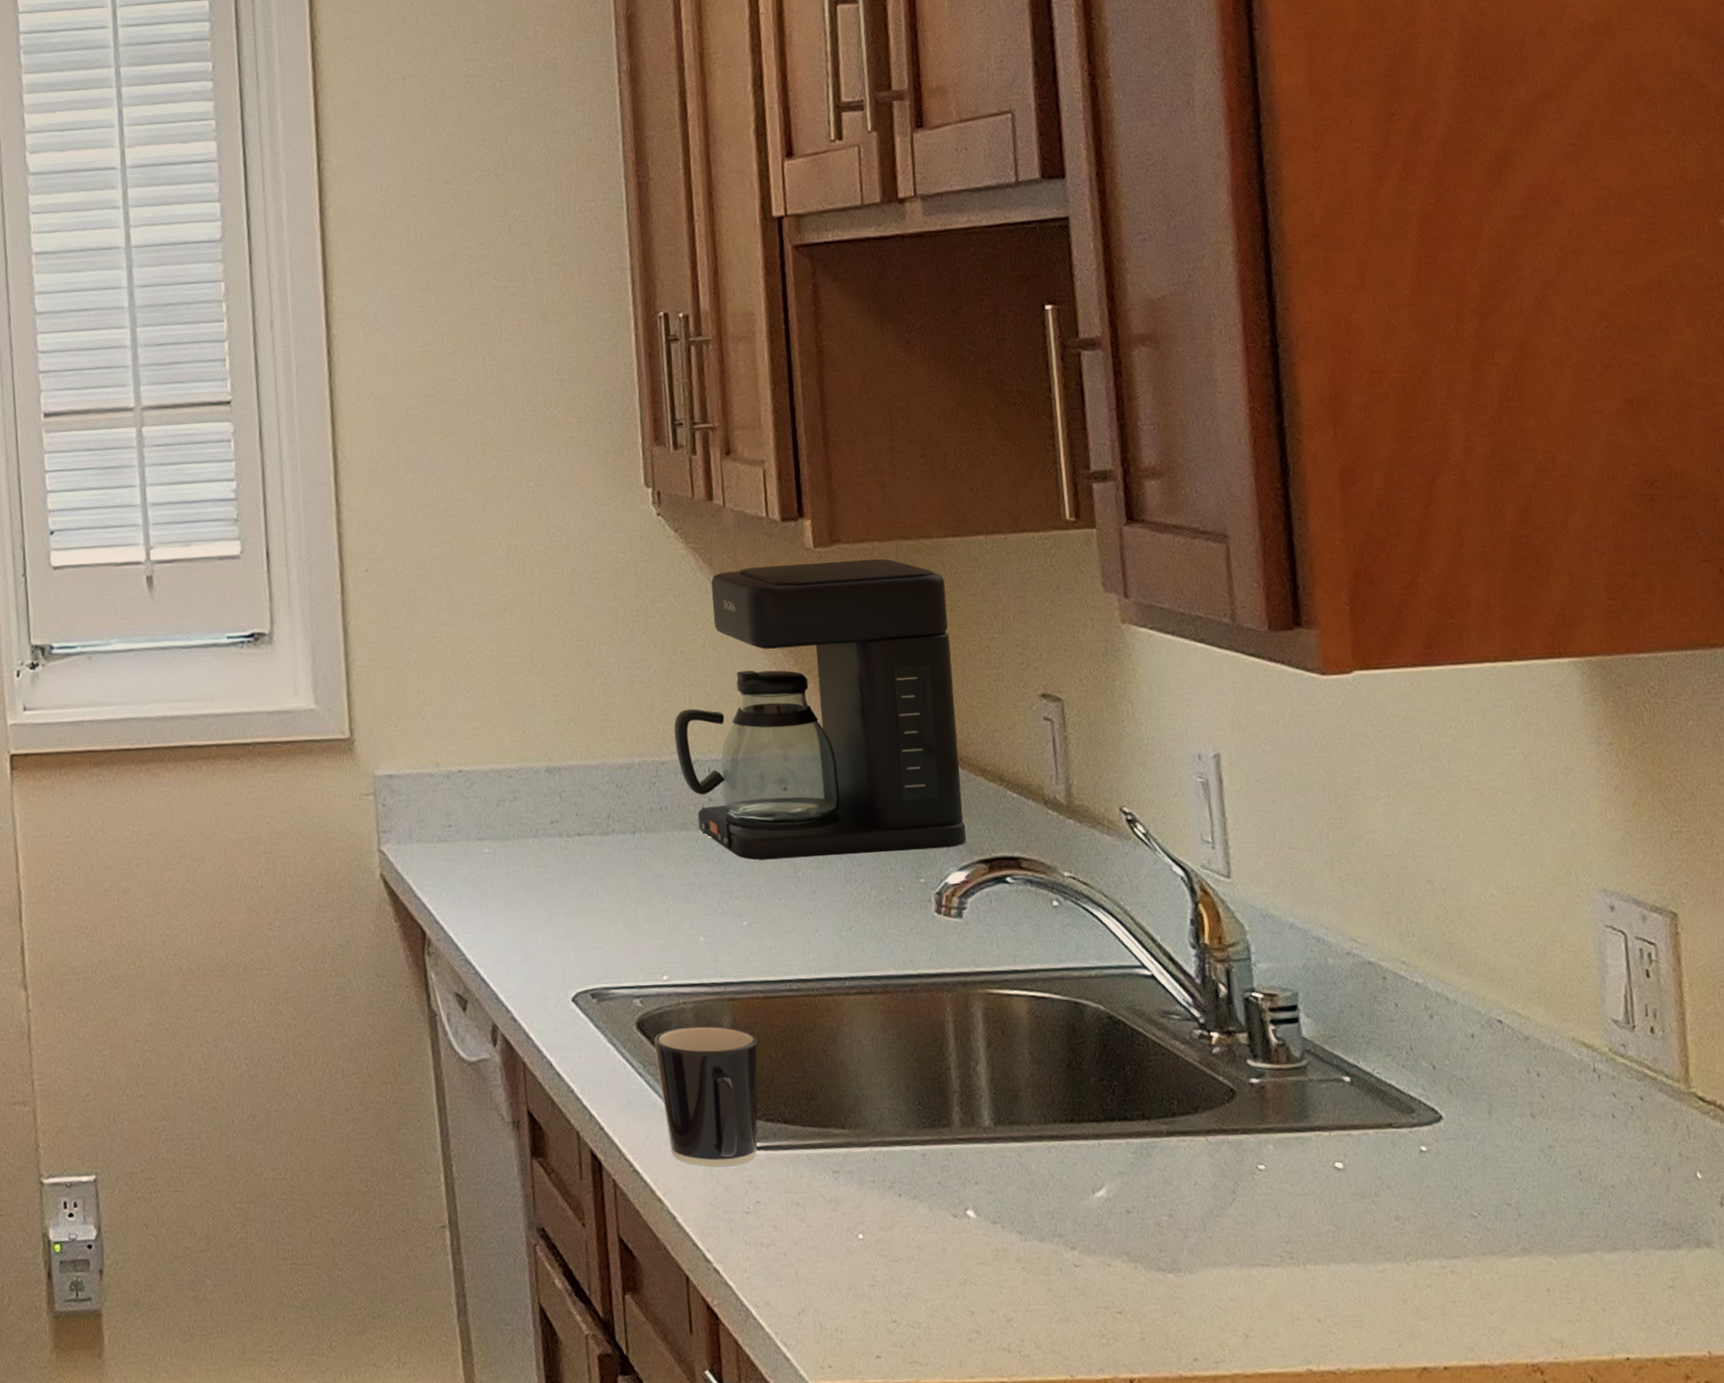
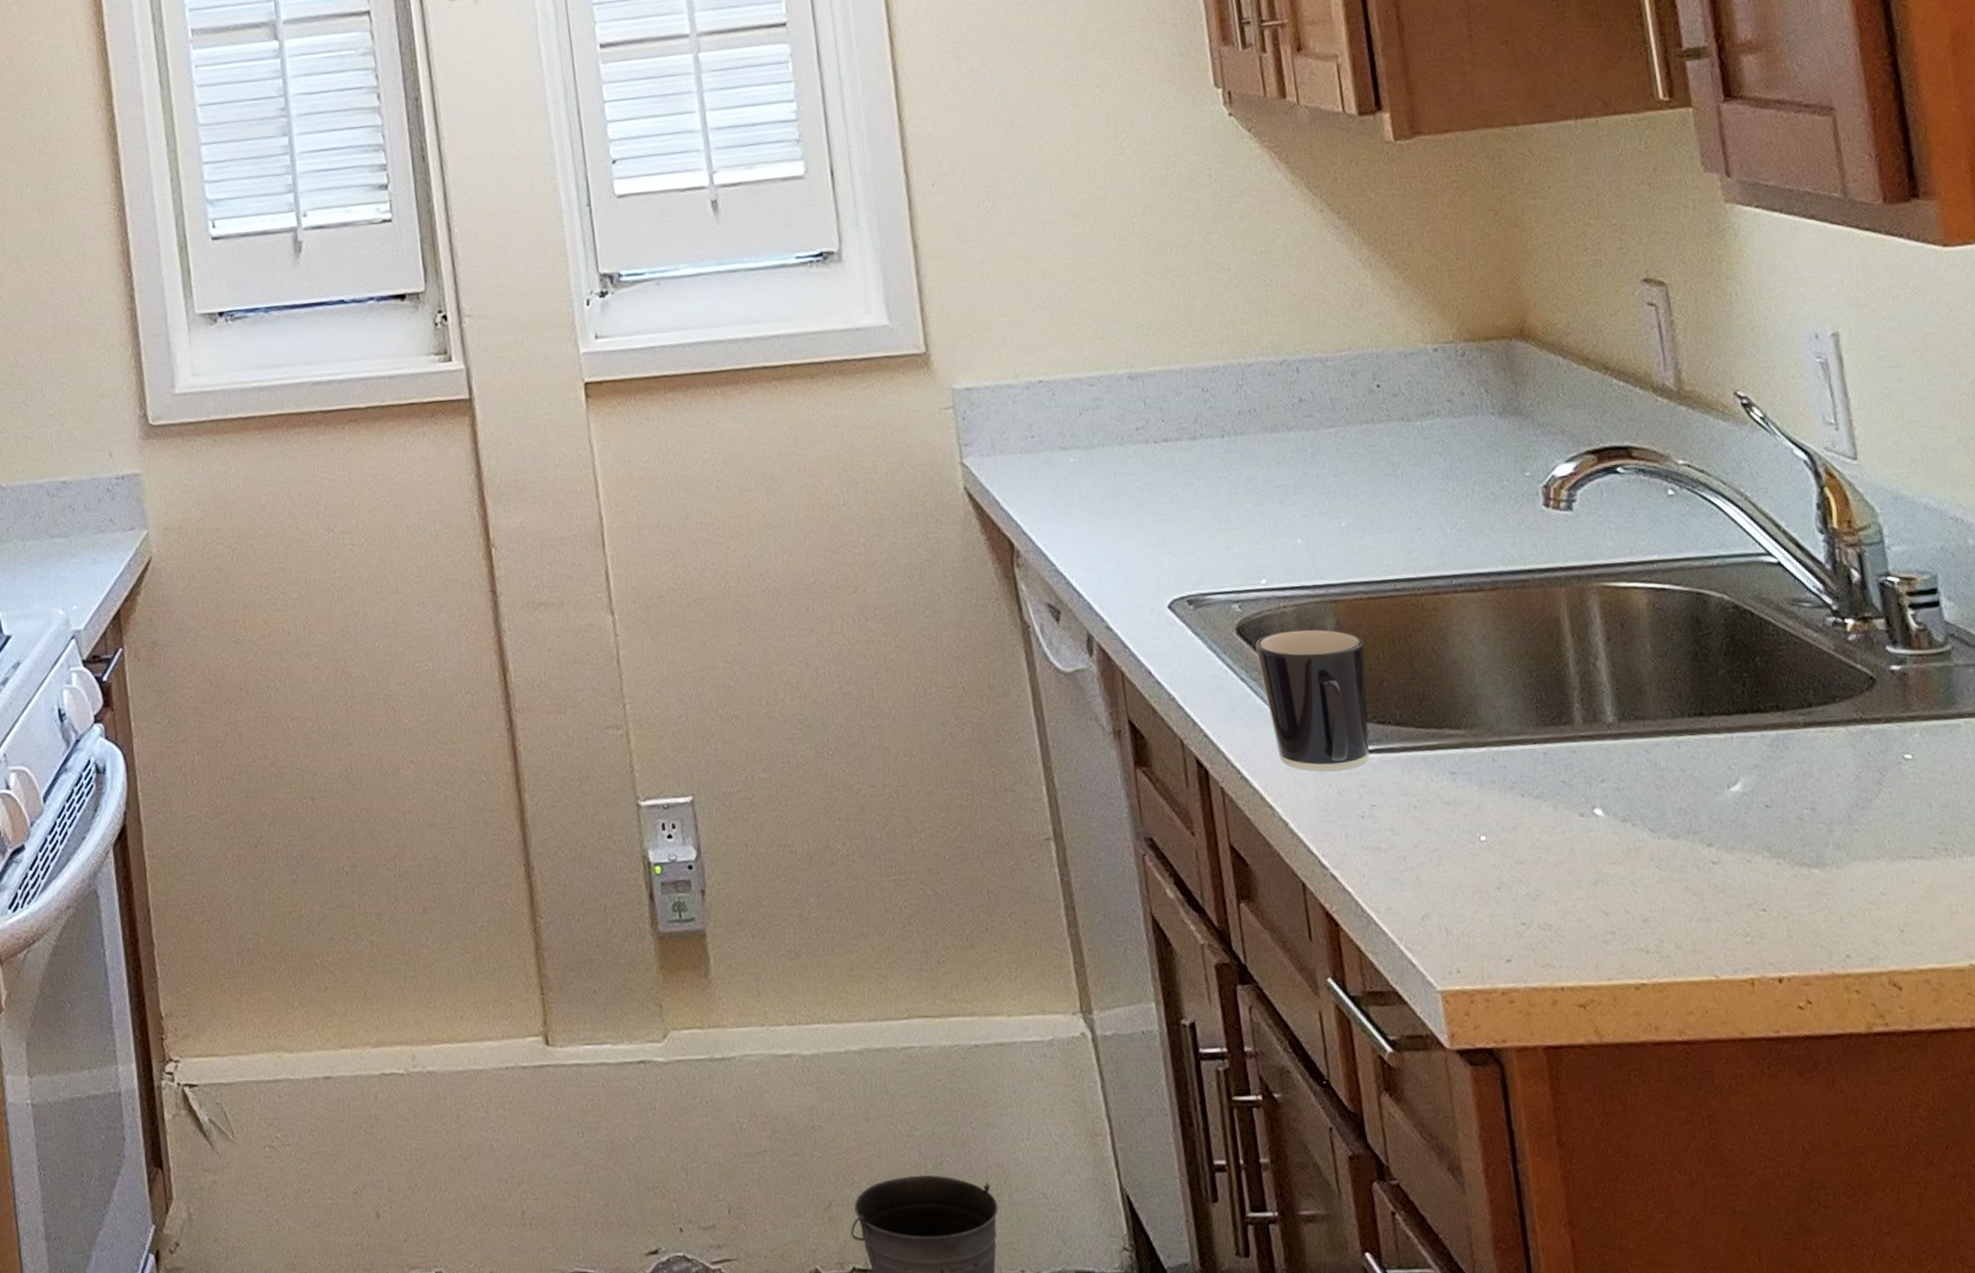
coffee maker: present [674,558,967,860] -> none [1258,148,1572,460]

